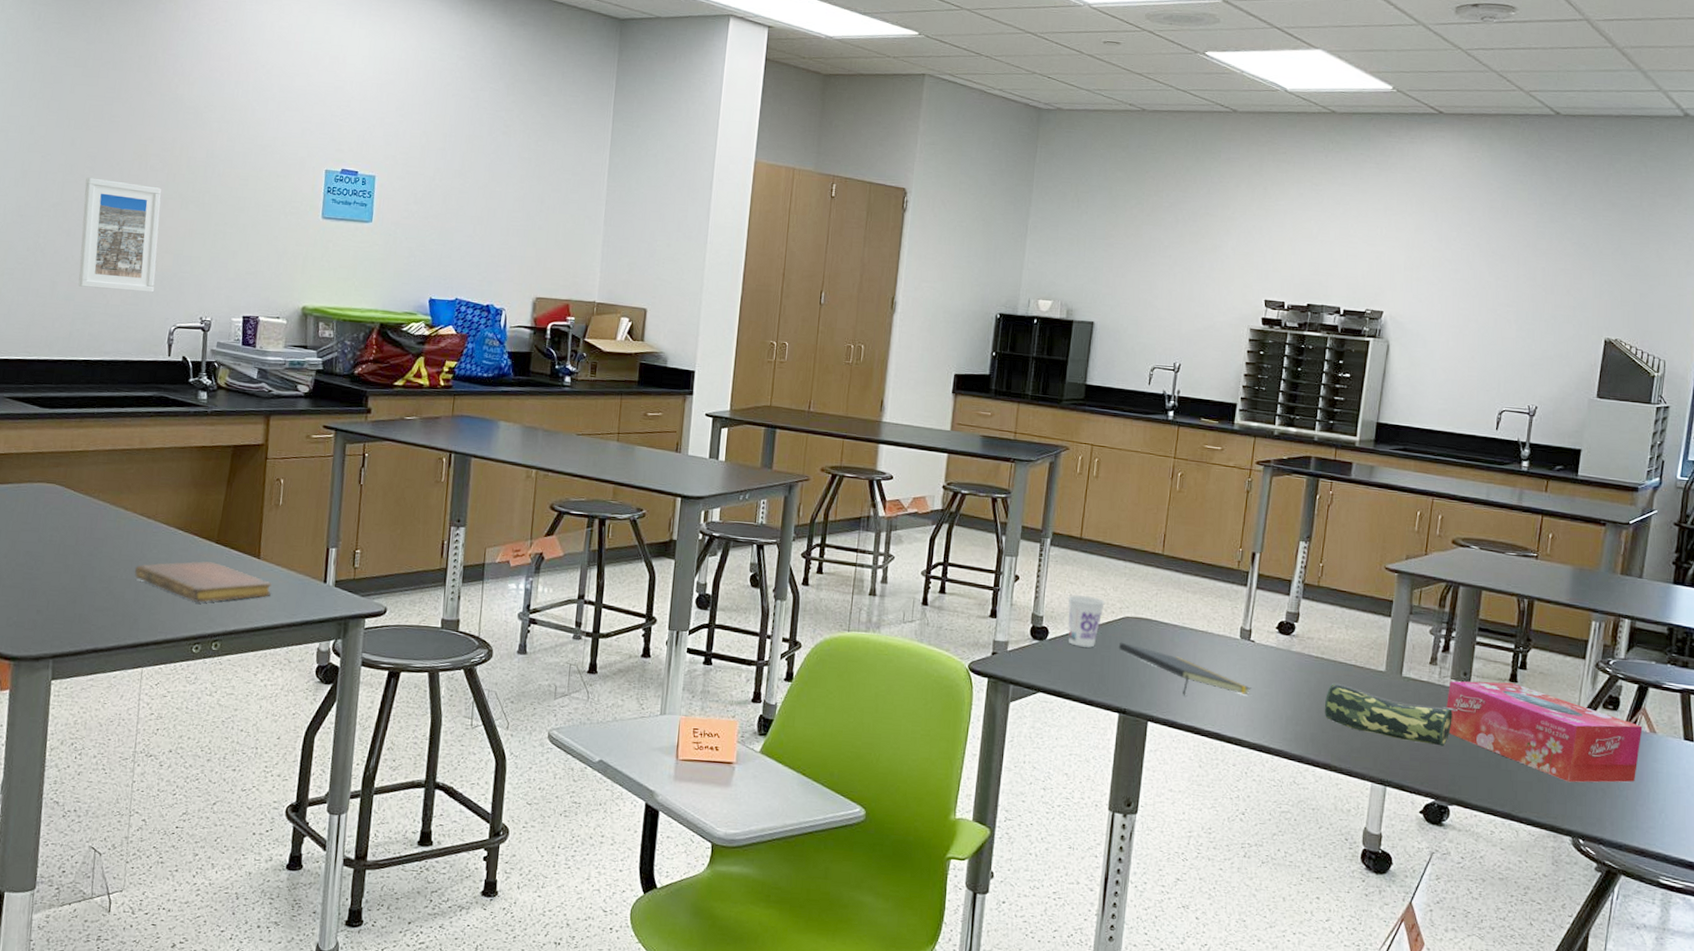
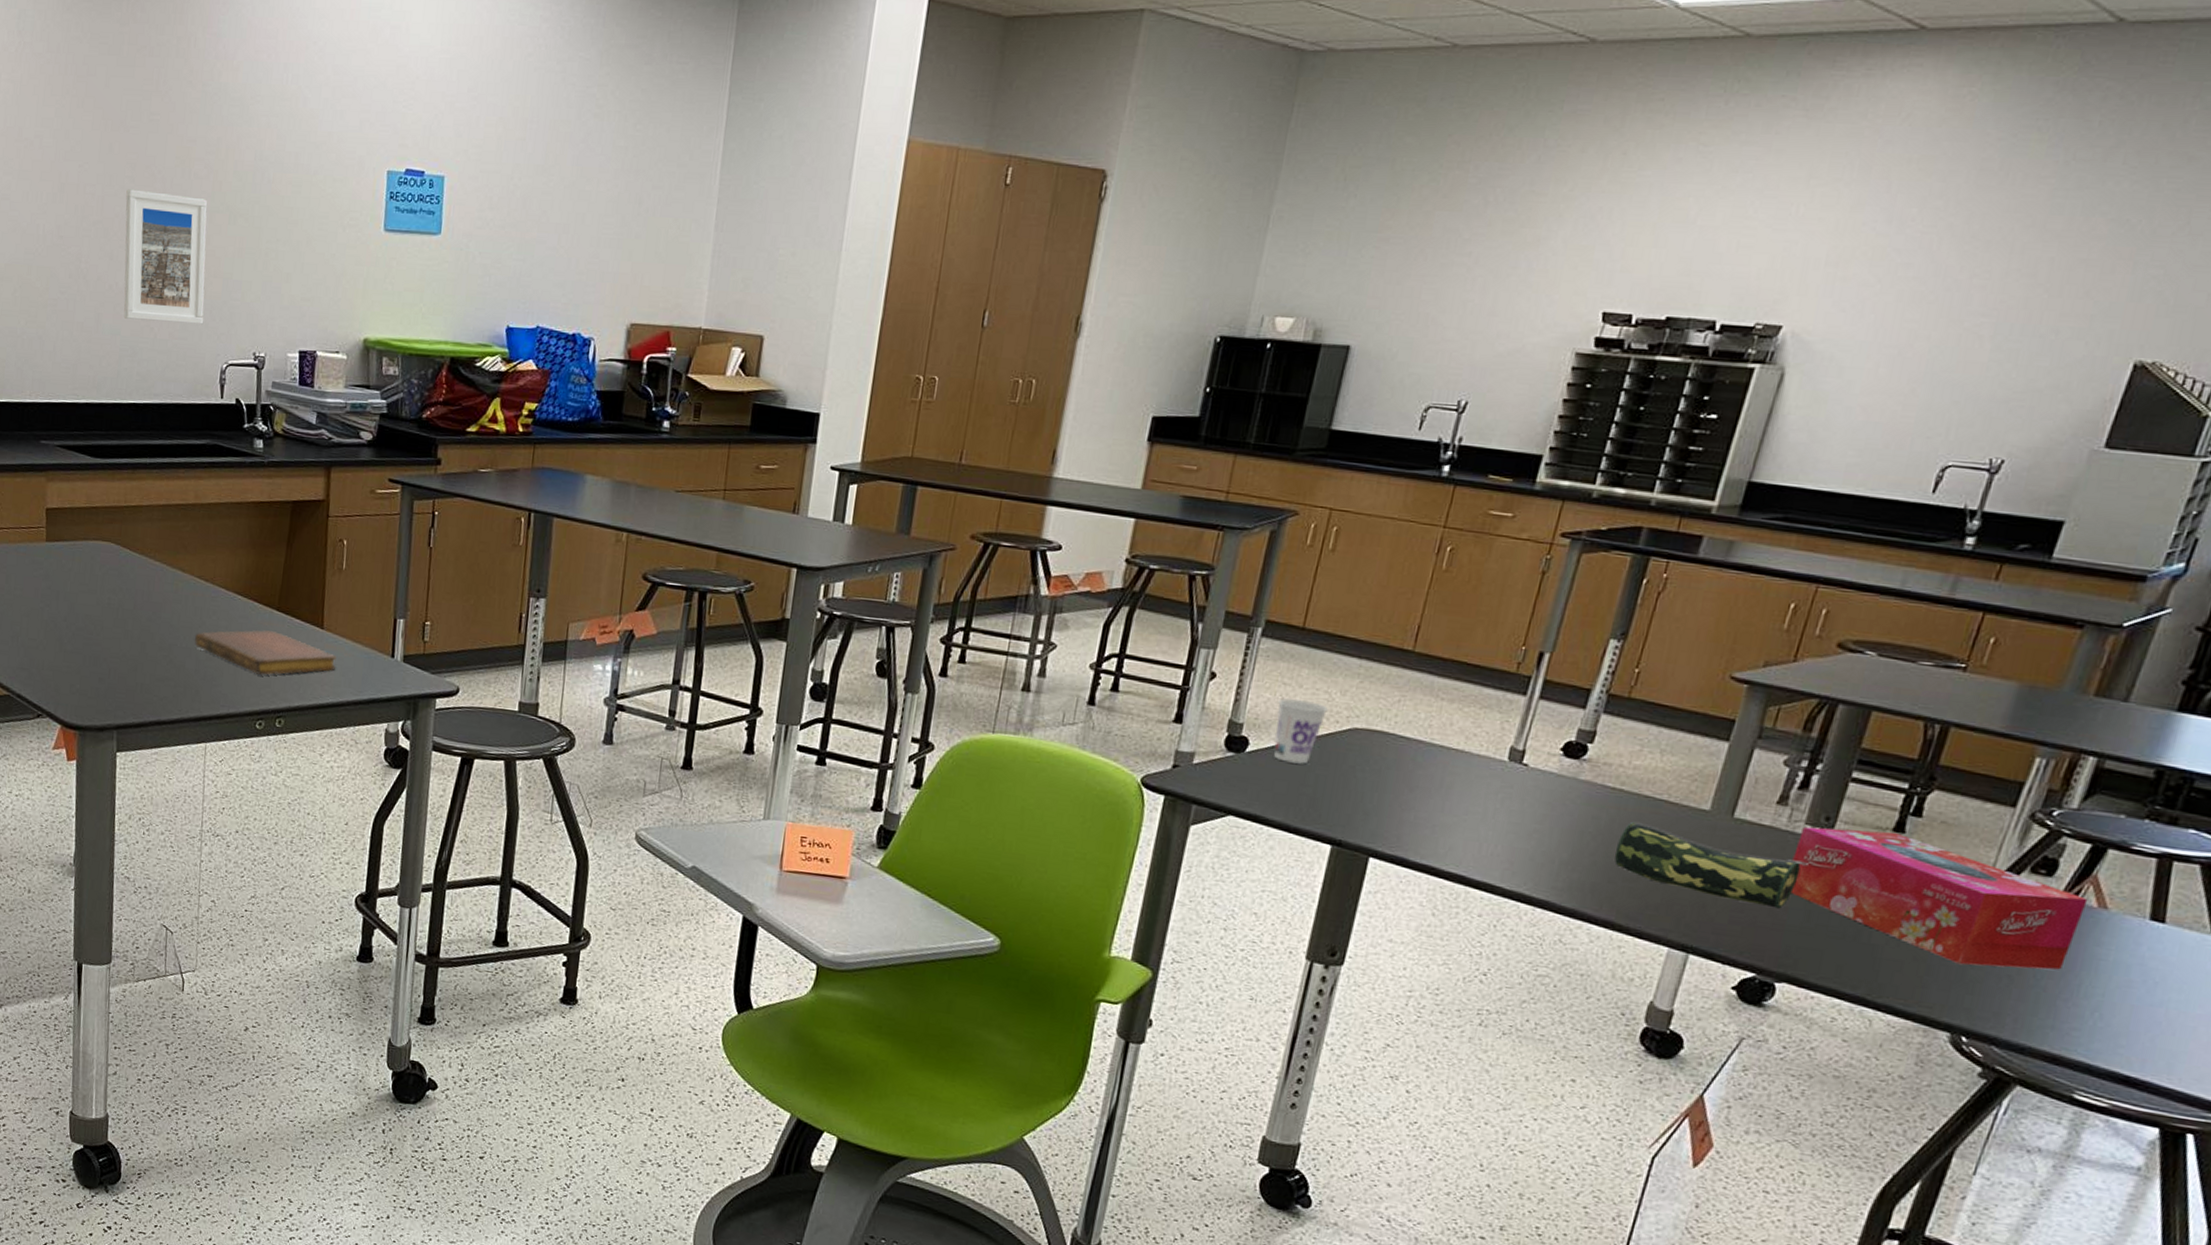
notepad: present [1118,642,1251,696] -> none [1339,758,1516,833]

